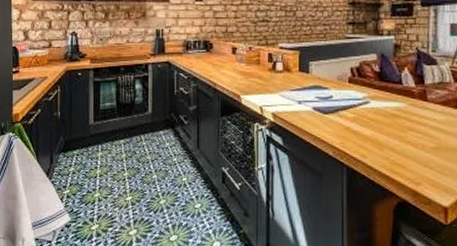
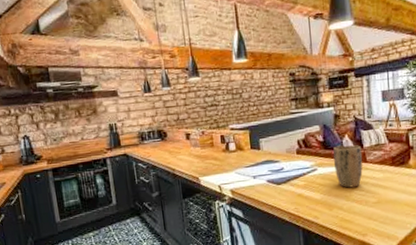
plant pot: none [389,79,423,128] -> present [333,145,363,188]

